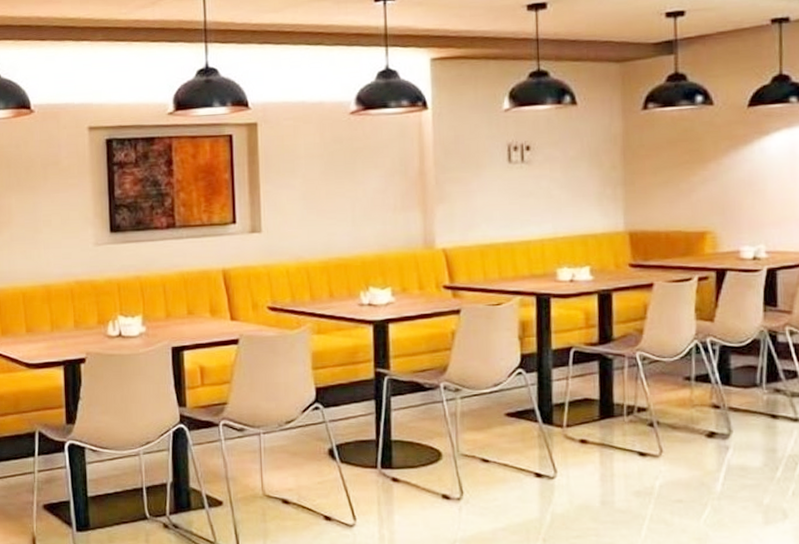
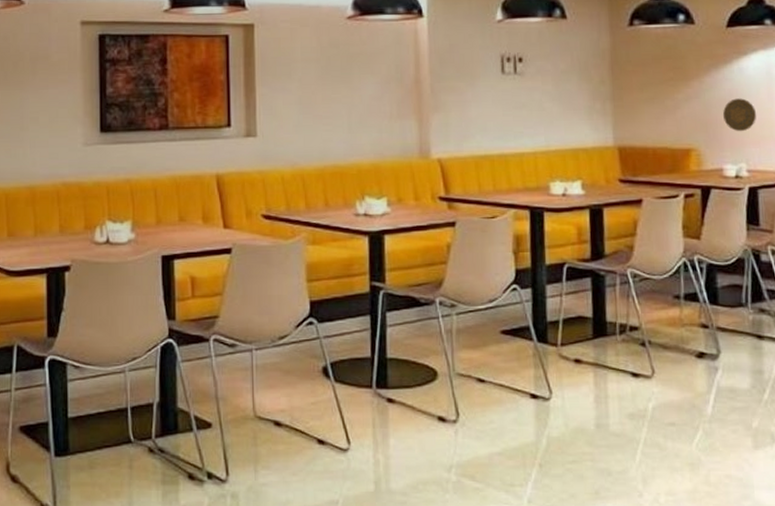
decorative plate: none [741,179,778,213] -> present [722,98,757,132]

